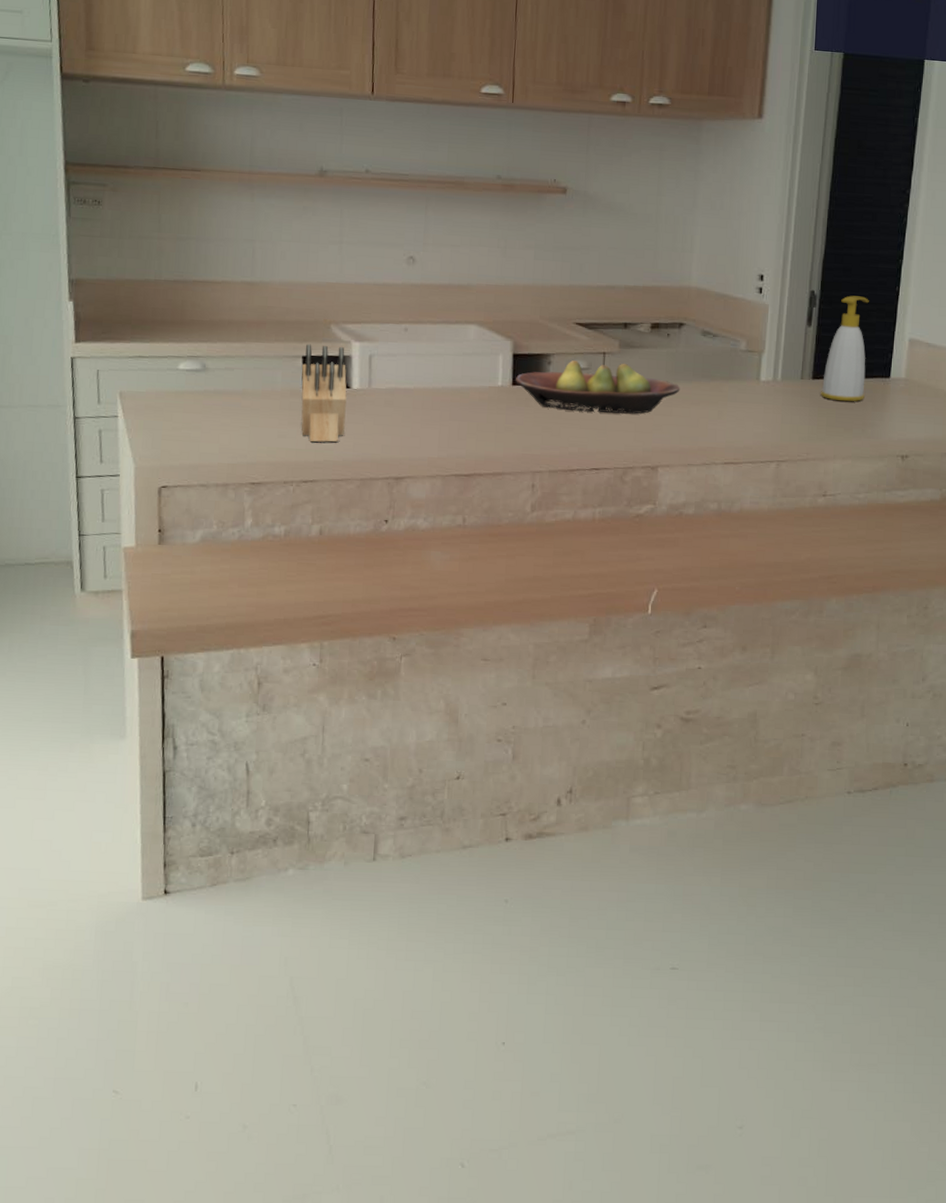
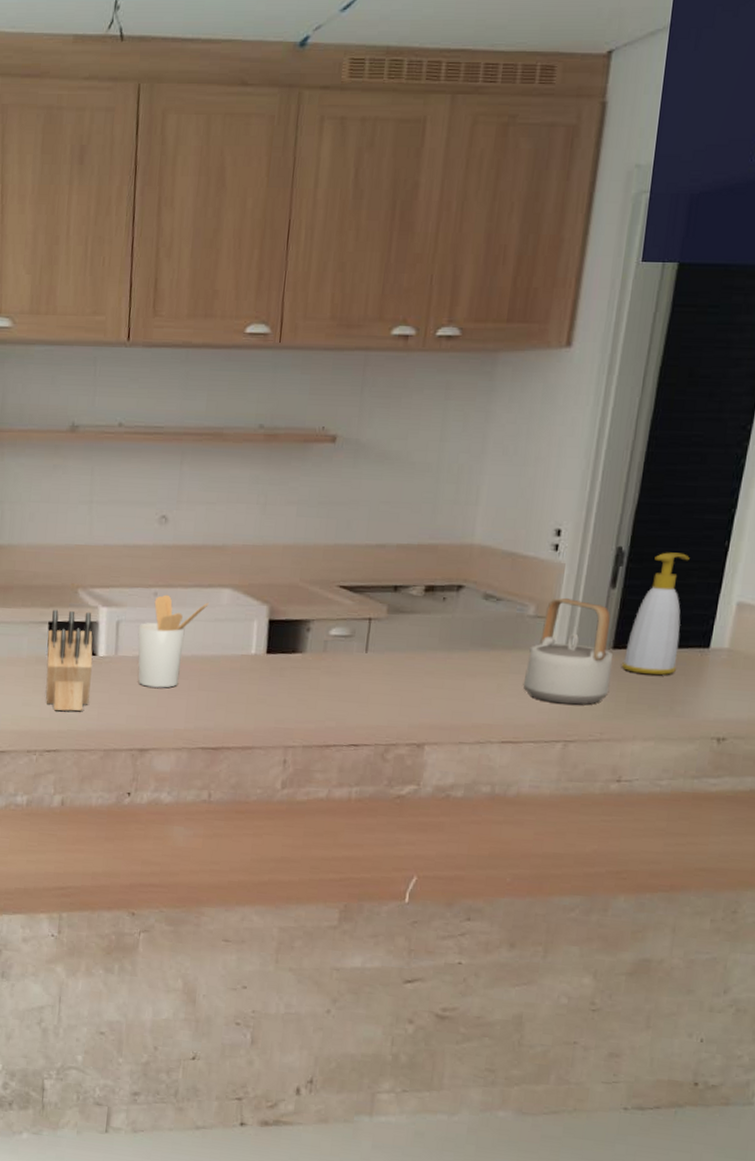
utensil holder: none [390,330,457,419] -> present [137,594,209,688]
fruit bowl: present [516,359,680,414] -> none [271,626,455,686]
teapot: none [740,334,813,429] -> present [523,597,613,705]

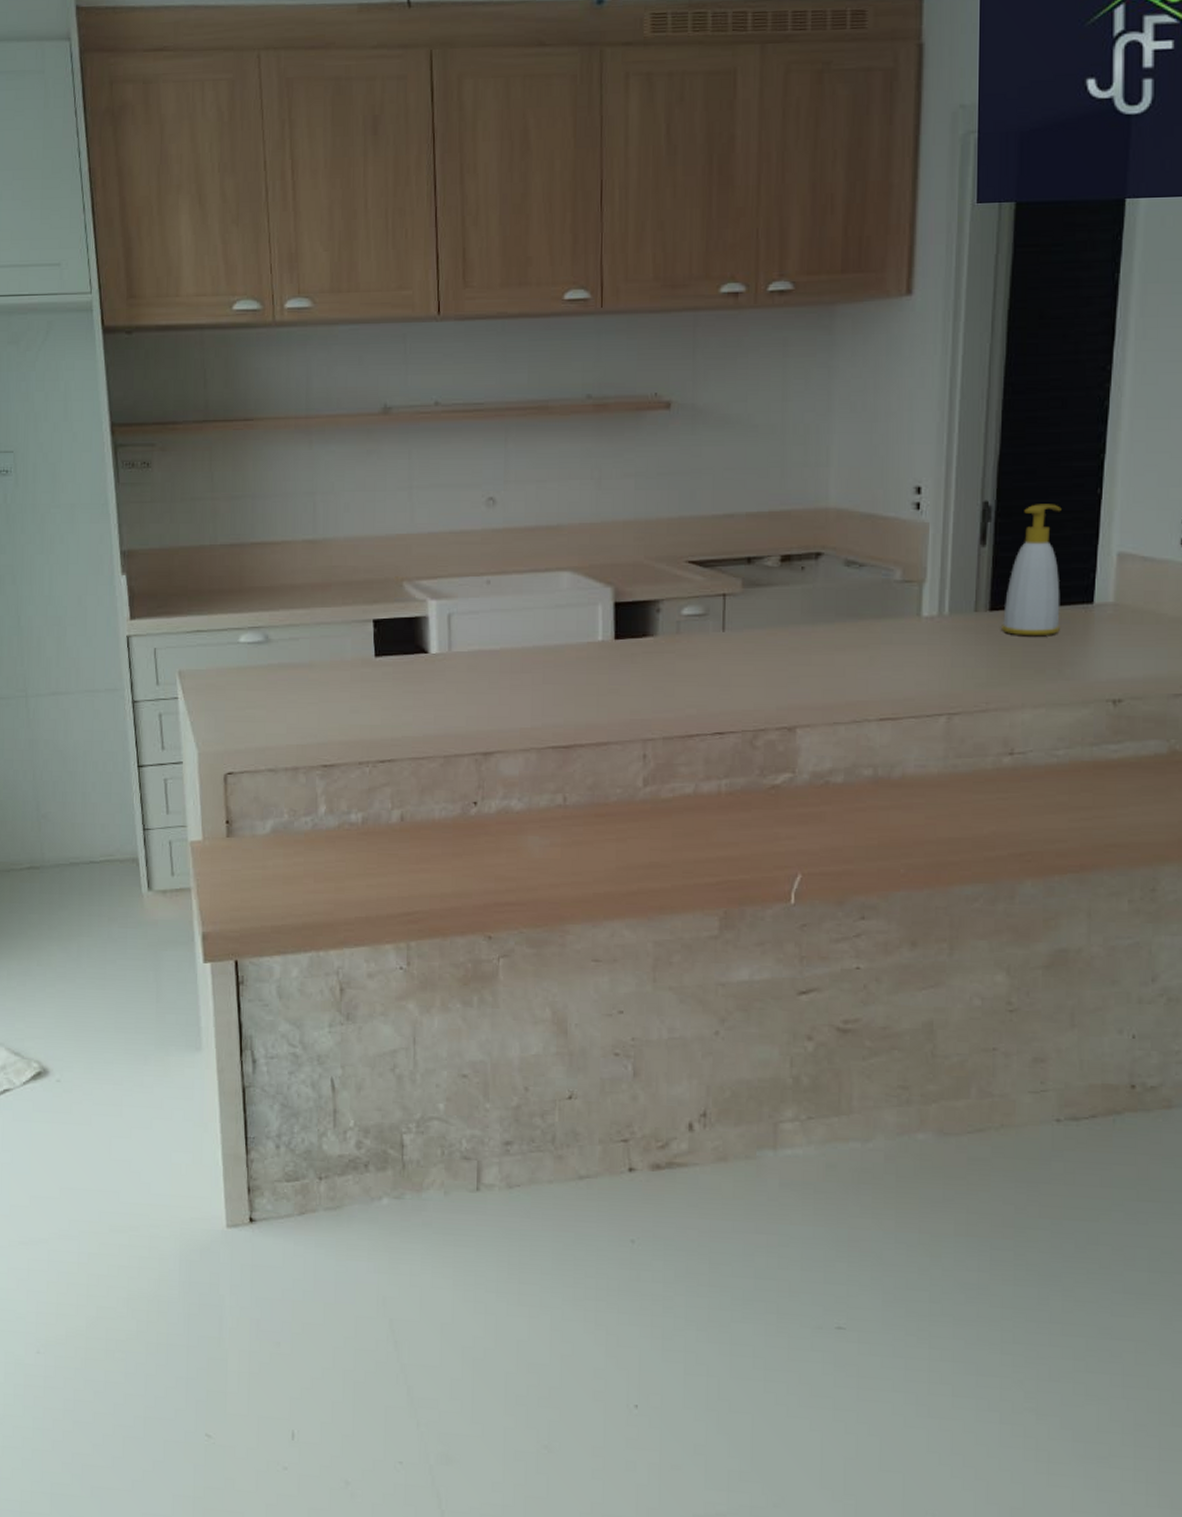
knife block: present [45,609,93,712] -> none [373,605,425,717]
utensil holder: present [137,594,209,688] -> none [472,582,547,684]
teapot: present [523,597,613,705] -> none [897,559,991,674]

